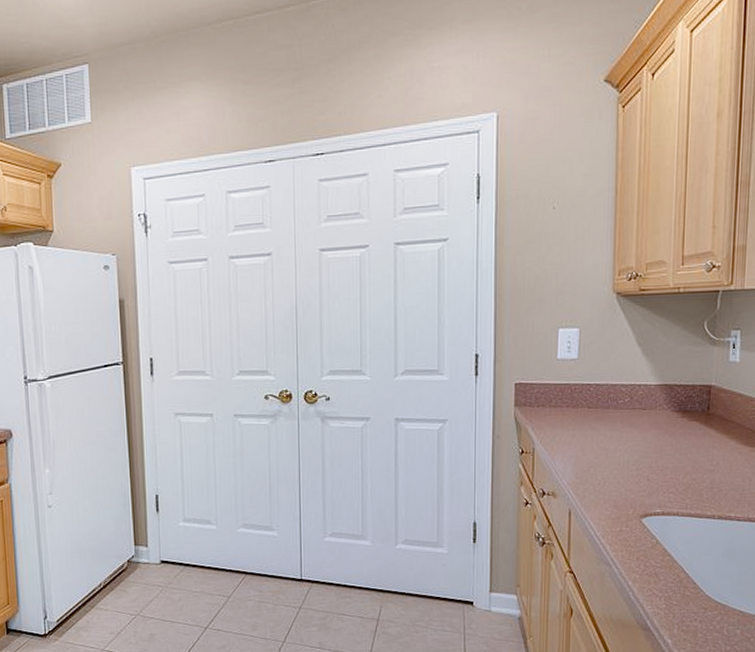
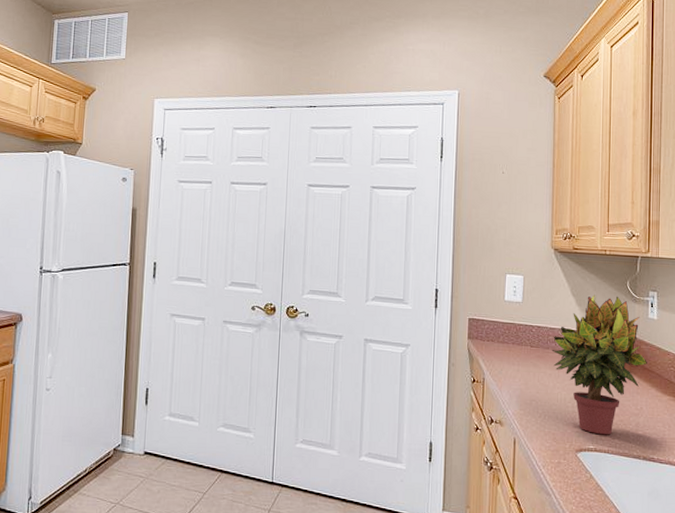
potted plant: none [612,340,726,497] -> present [551,294,647,435]

